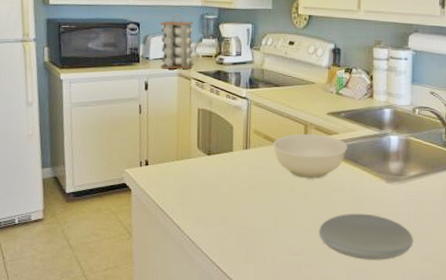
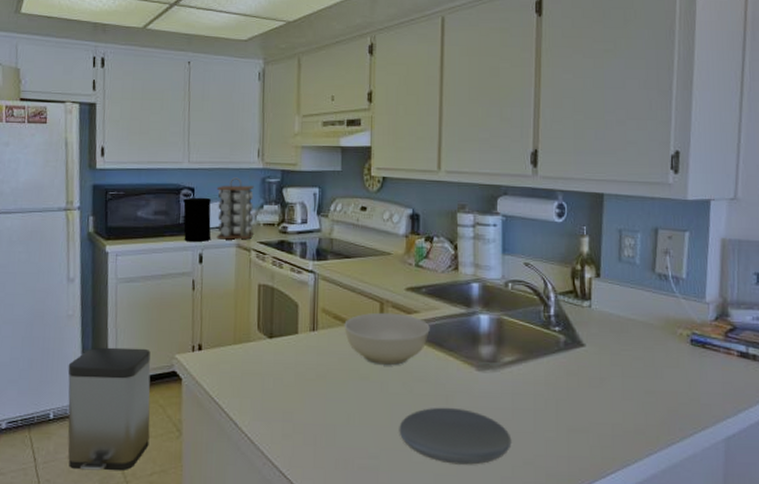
pedal bin: none [29,162,104,267] -> present [67,347,151,471]
canister: none [130,31,156,71] -> present [183,197,211,242]

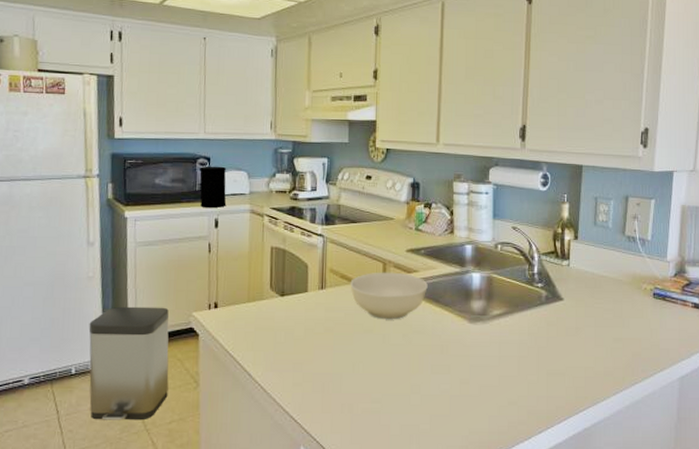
spice rack: present [216,177,255,240] -> none [231,148,267,206]
plate: present [399,407,512,465] -> none [399,356,498,406]

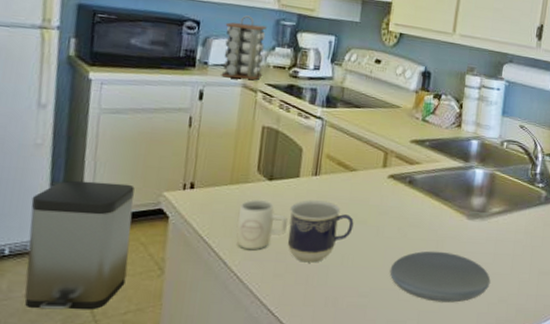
canister: present [200,166,227,208] -> none [183,30,218,78]
spice rack: none [231,148,267,206] -> present [221,15,267,80]
mug: none [256,314,300,362] -> present [236,199,287,251]
cup: none [302,312,361,372] -> present [287,200,354,263]
bowl: present [350,272,428,319] -> none [347,161,429,211]
plate: none [399,356,498,406] -> present [389,251,491,303]

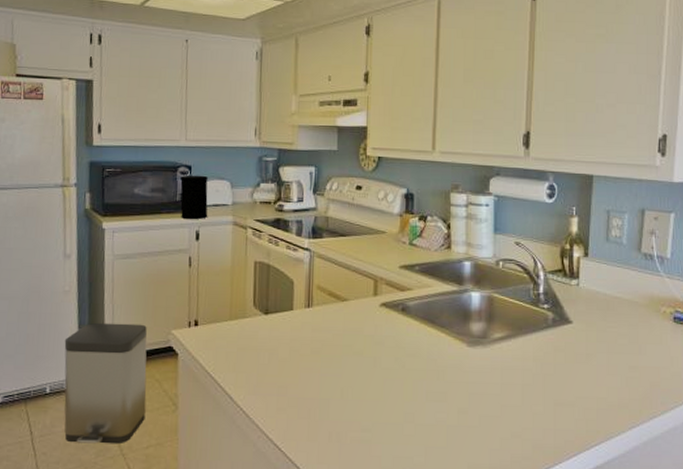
canister: none [183,30,218,78] -> present [180,175,208,219]
spice rack: present [221,15,267,80] -> none [213,155,251,218]
mug: present [236,199,287,251] -> none [239,333,285,385]
cup: present [287,200,354,263] -> none [287,332,350,397]
plate: present [389,251,491,303] -> none [391,382,500,438]

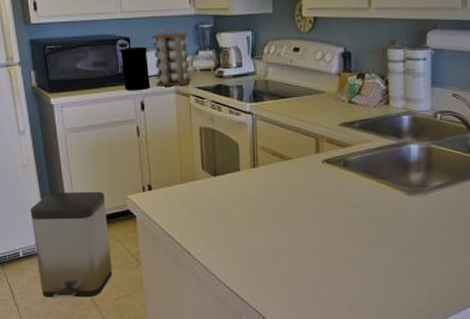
spice rack: none [213,155,251,218] -> present [151,25,192,87]

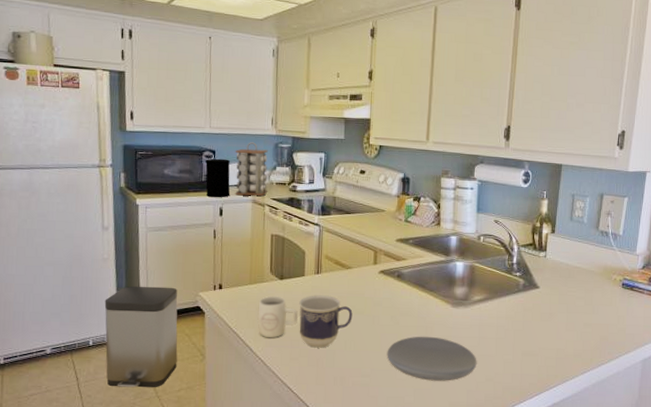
mug: none [192,194,236,240] -> present [257,295,298,339]
cup: none [236,190,296,248] -> present [299,295,353,348]
plate: none [337,229,439,277] -> present [387,336,477,381]

